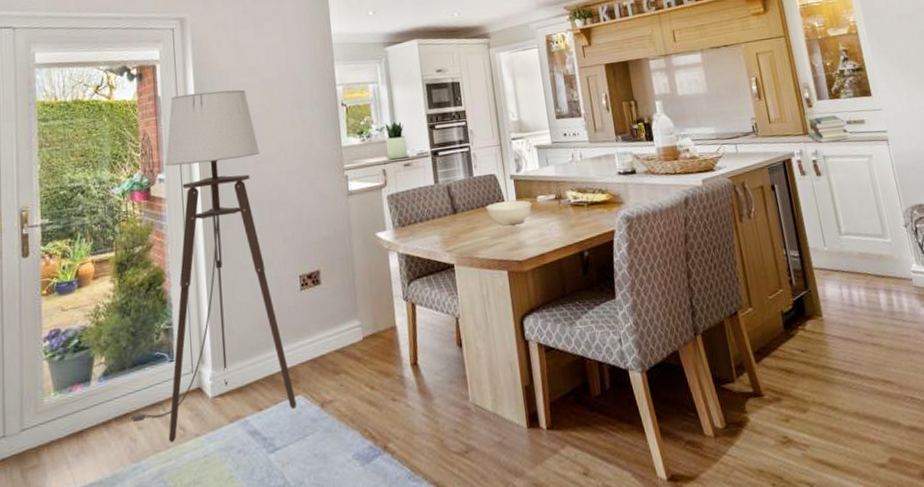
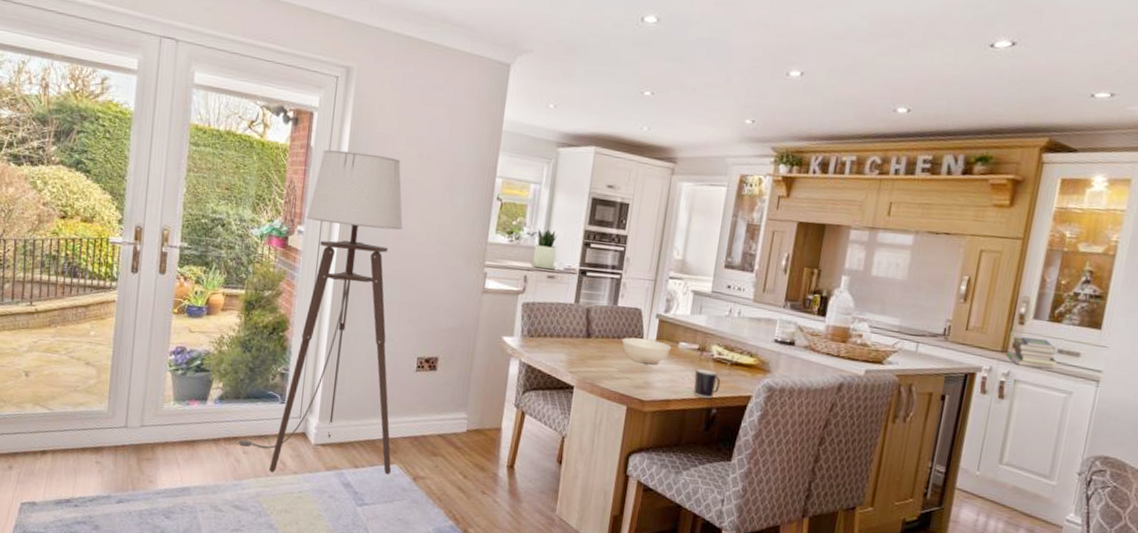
mug: none [559,215,585,244] -> present [693,368,721,399]

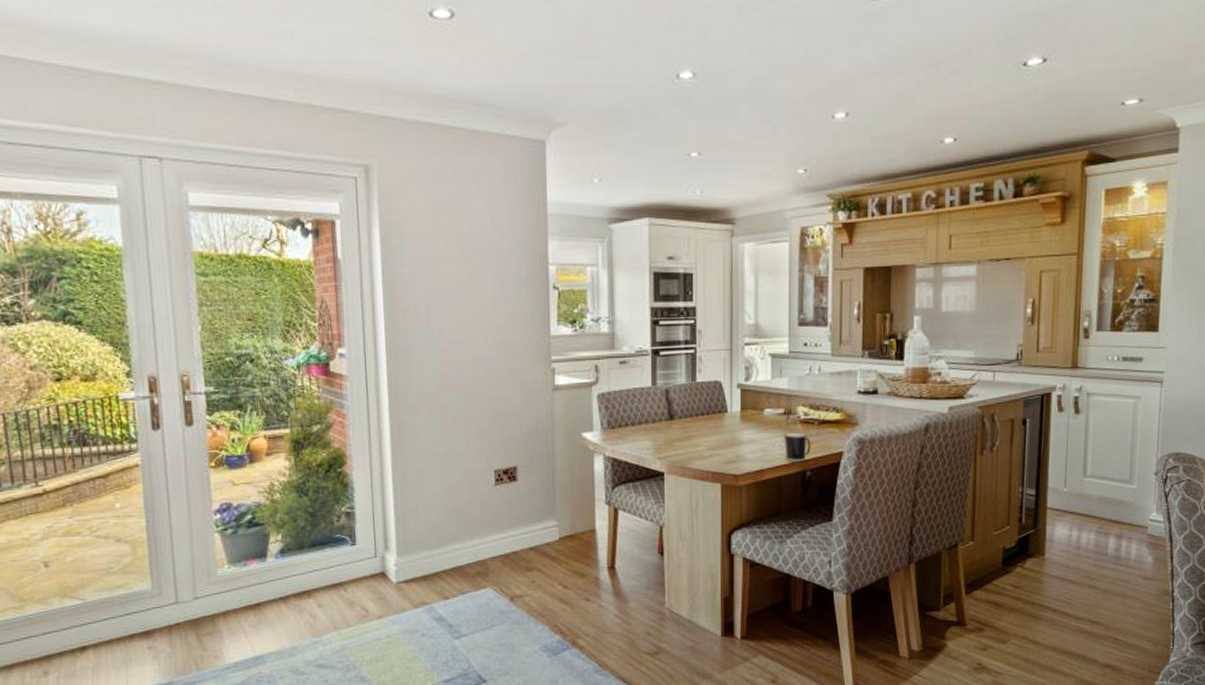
floor lamp: present [235,149,404,475] -> none [307,258,485,621]
planter: present [531,229,557,270] -> none [600,312,628,355]
bowl: present [621,337,672,365] -> none [705,411,758,437]
books: present [1006,336,1058,369] -> none [1077,349,1124,378]

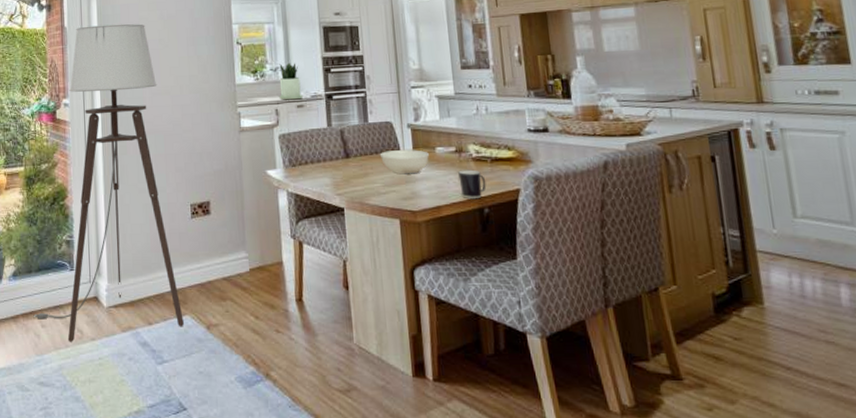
floor lamp: none [307,258,485,621] -> present [33,23,184,342]
planter: none [600,312,628,355] -> present [279,62,304,100]
bowl: none [705,411,758,437] -> present [379,150,430,175]

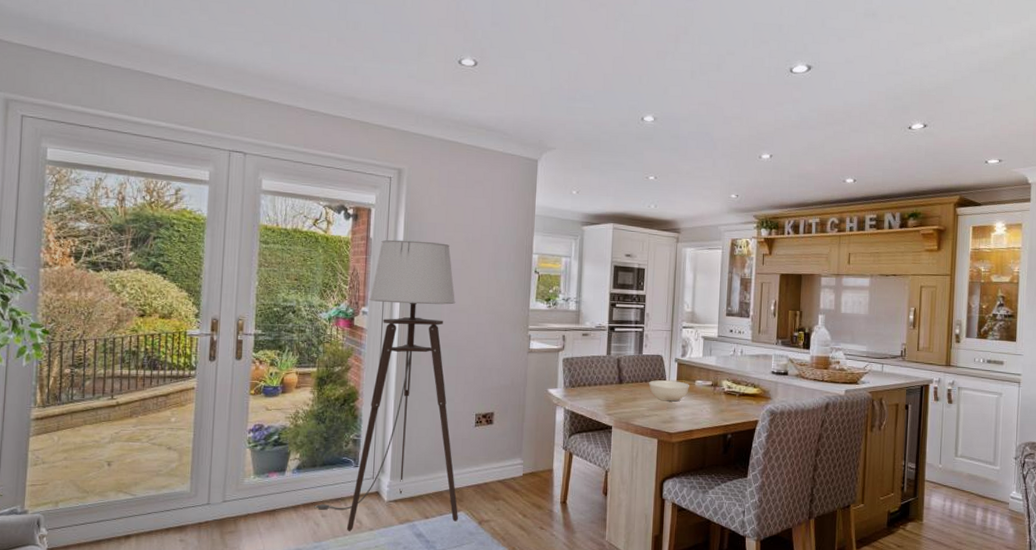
planter: present [279,62,304,100] -> none [567,294,589,329]
mug: present [458,169,486,200] -> none [711,401,732,427]

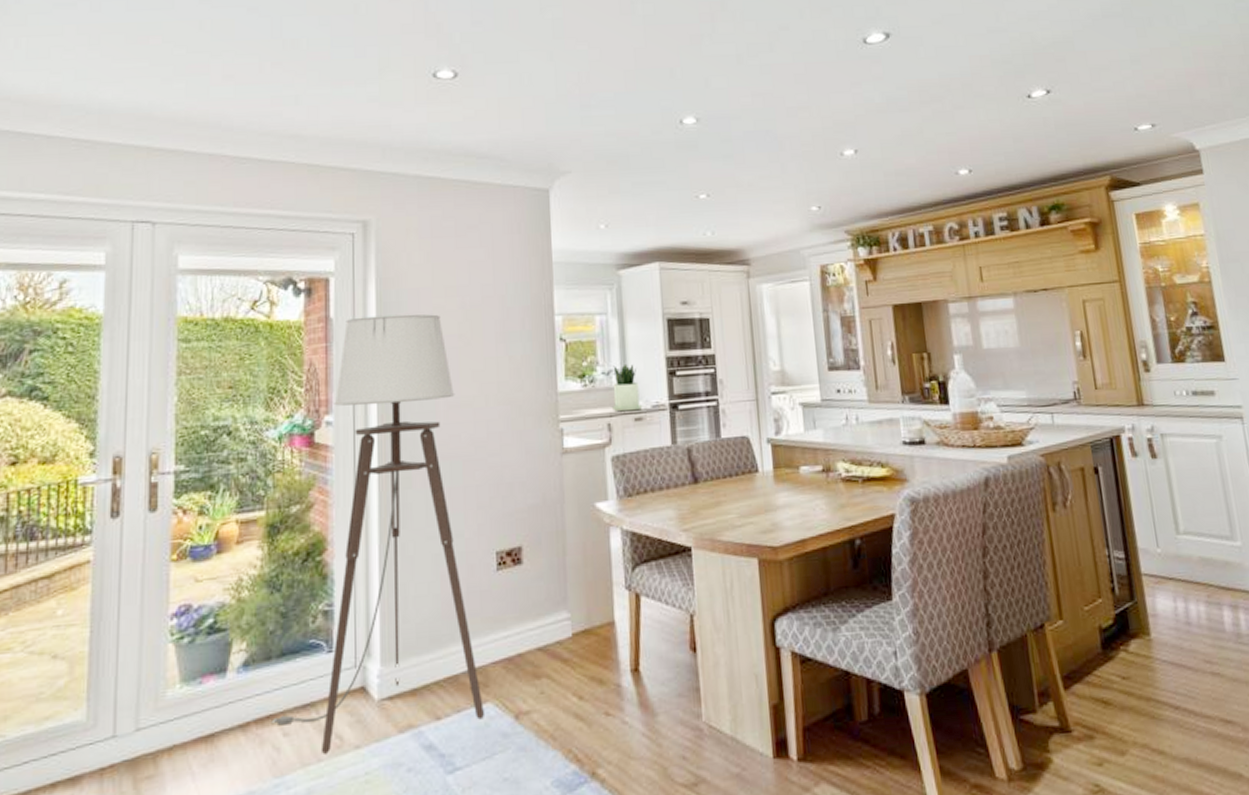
planter: none [567,294,589,329] -> present [612,363,643,412]
bowl: present [648,380,690,402] -> none [734,470,793,502]

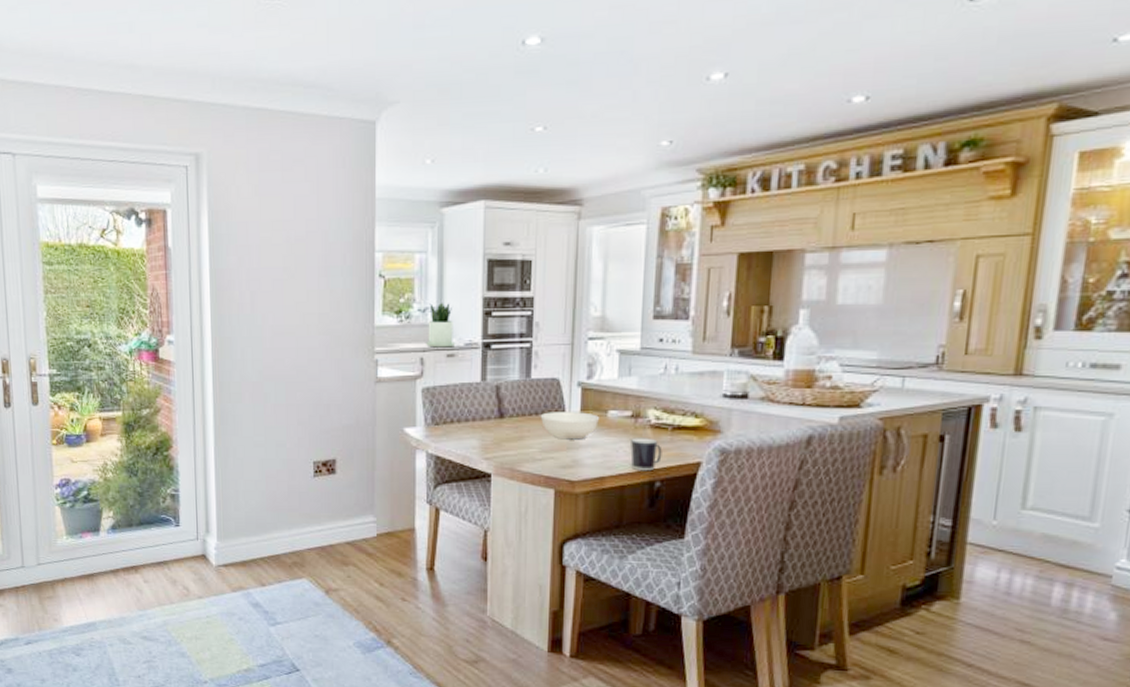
floor lamp: present [271,314,484,754] -> none [135,246,300,599]
bowl: none [734,470,793,502] -> present [540,412,600,440]
mug: none [825,492,858,529] -> present [630,437,662,471]

